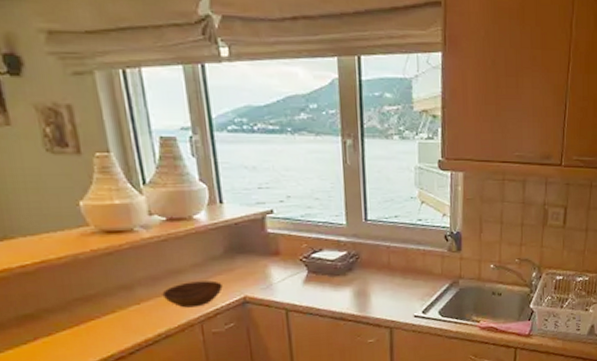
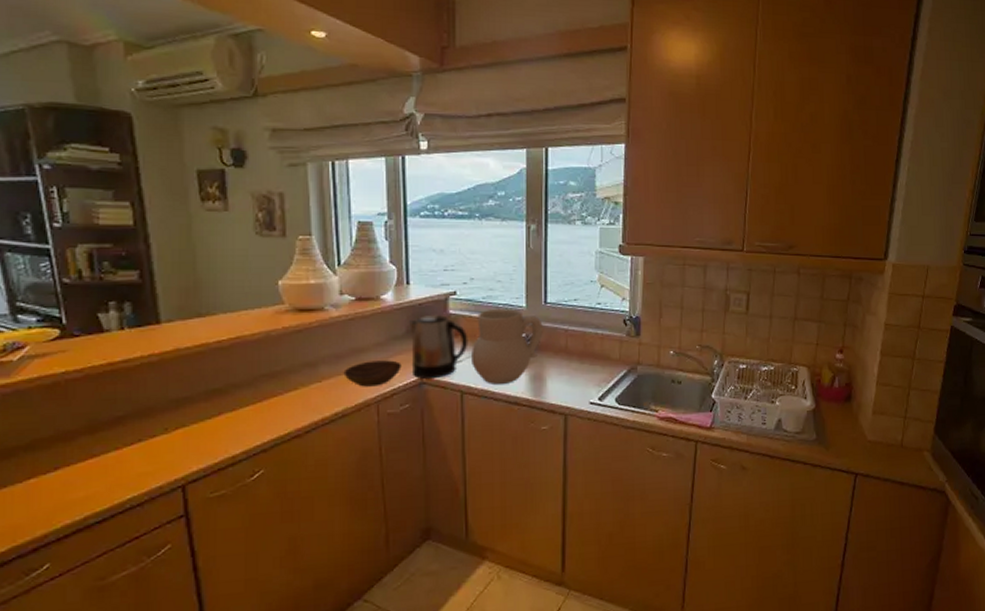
kettle: none [226,233,290,299] -> present [409,314,468,380]
ceramic jug: none [293,227,365,302] -> present [471,309,543,384]

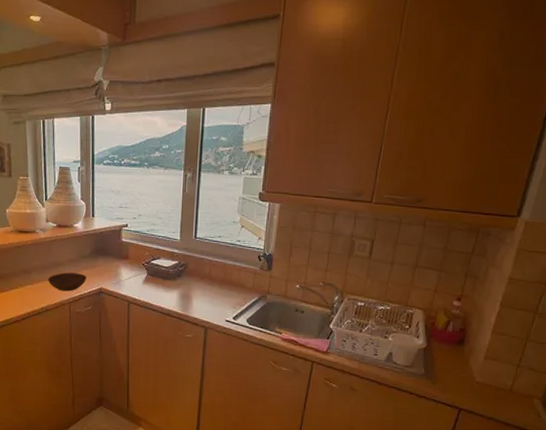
kettle: present [409,314,468,380] -> none [93,241,135,290]
ceramic jug: present [471,309,543,384] -> none [137,240,192,299]

